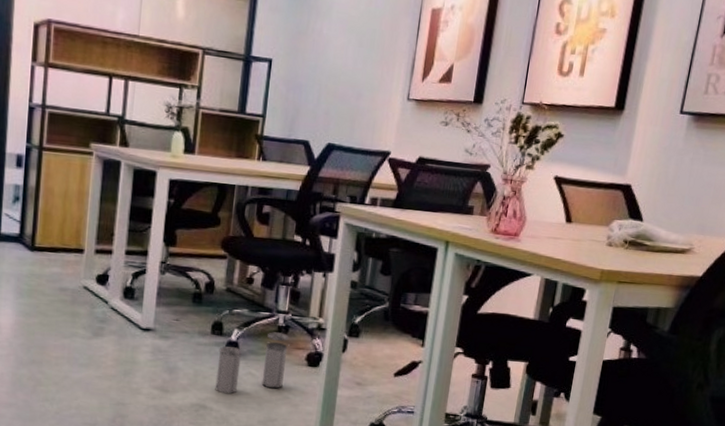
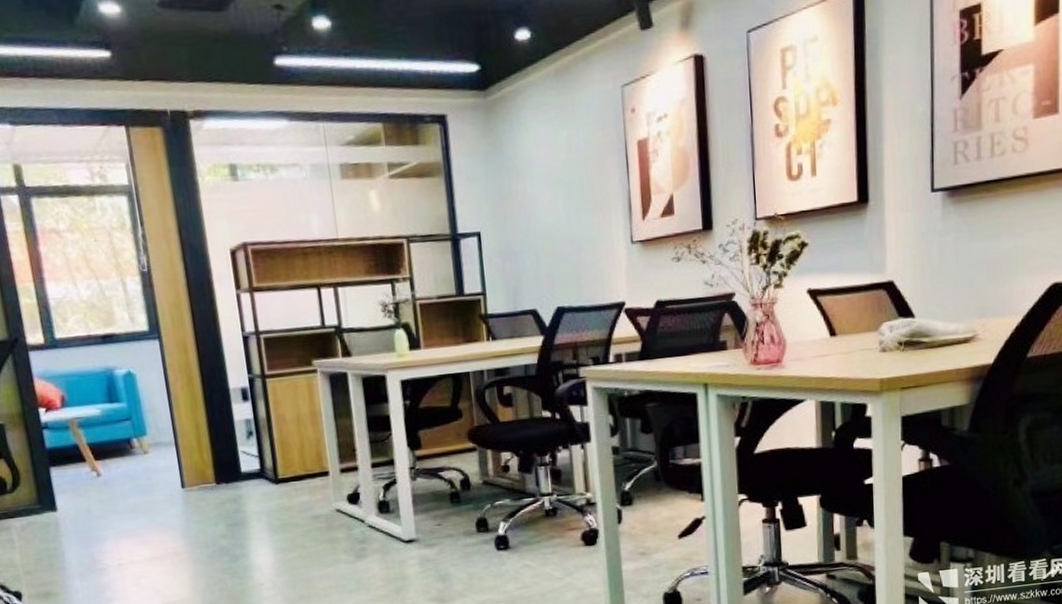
trash can: present [215,332,289,394] -> none [488,516,563,592]

